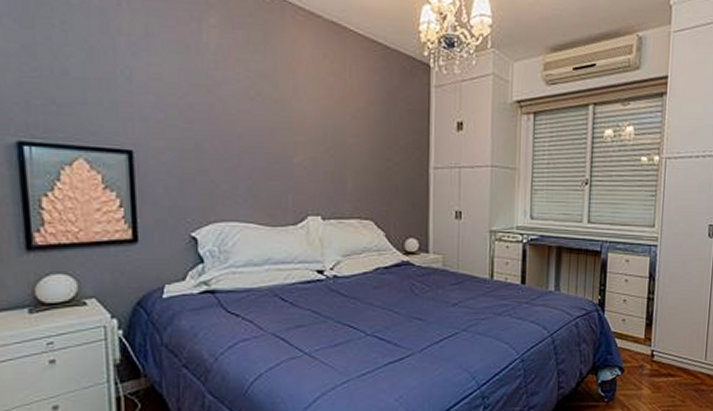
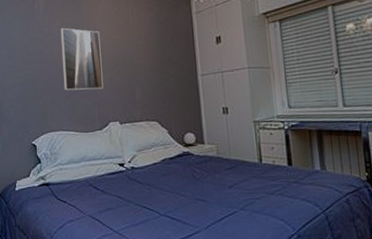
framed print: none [241,76,302,171] -> present [60,27,103,91]

